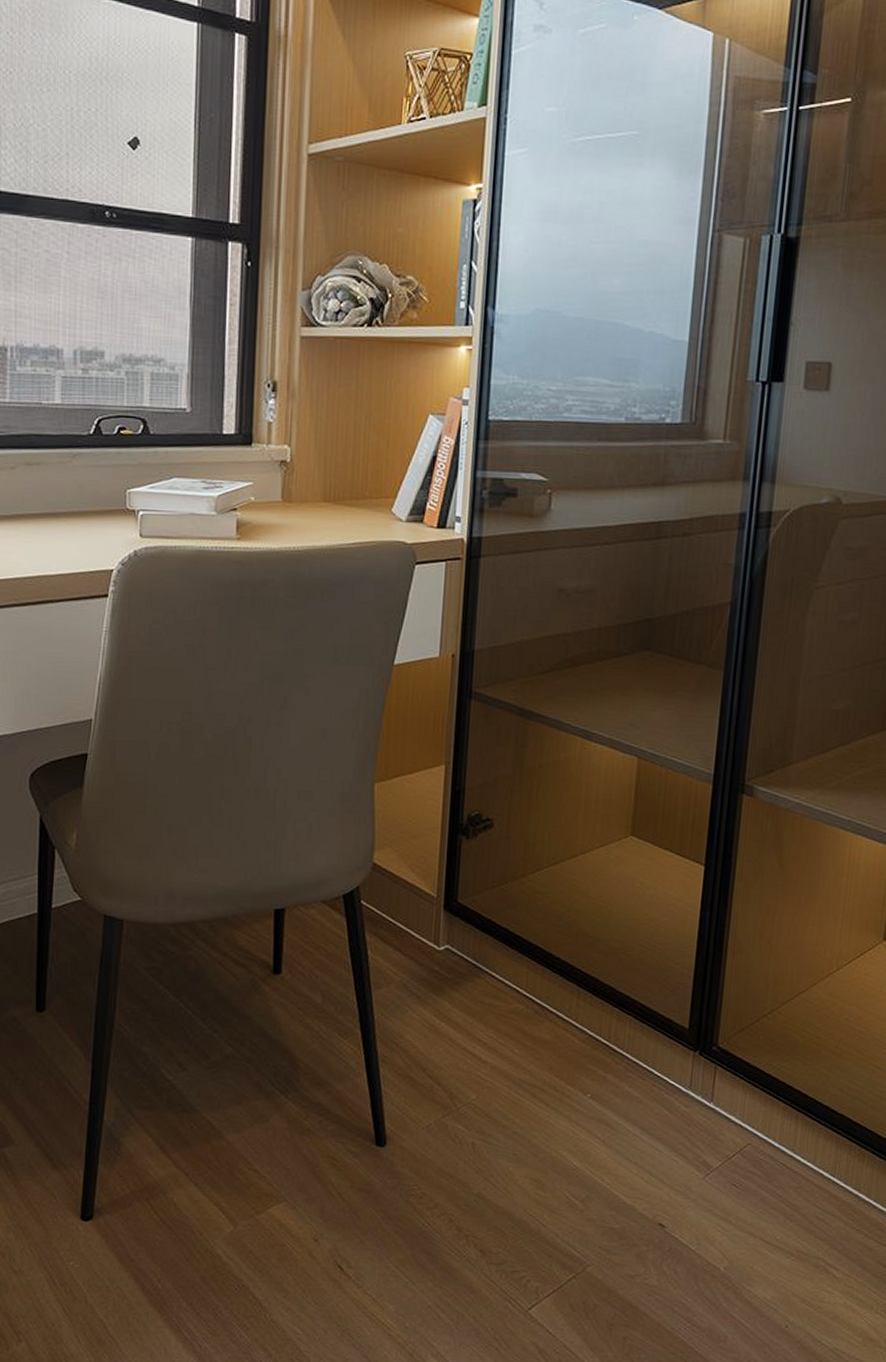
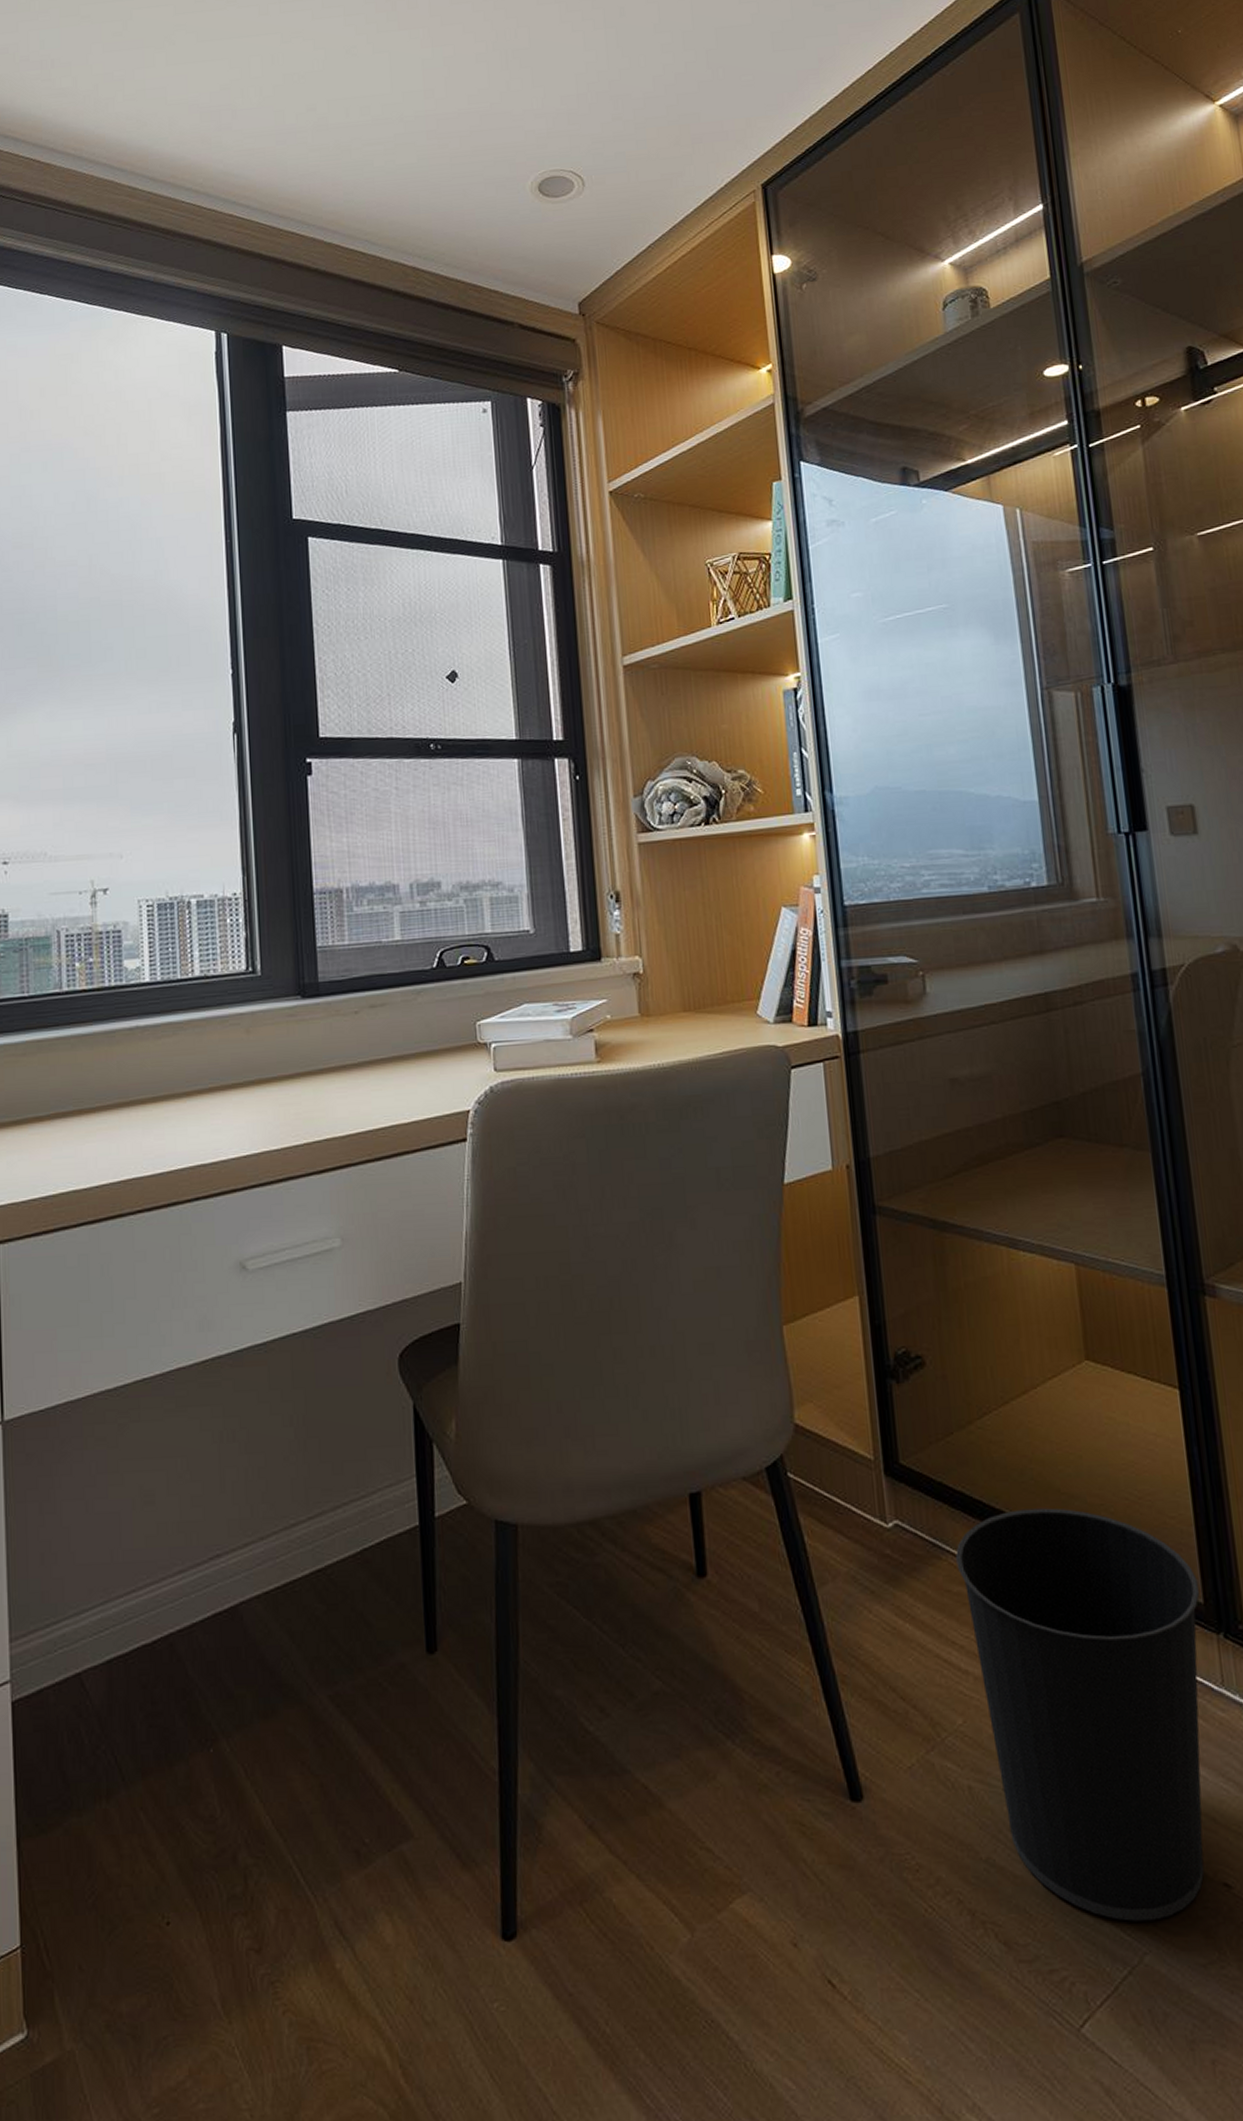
wastebasket: none [492,946,688,1244] -> present [956,1508,1205,1922]

